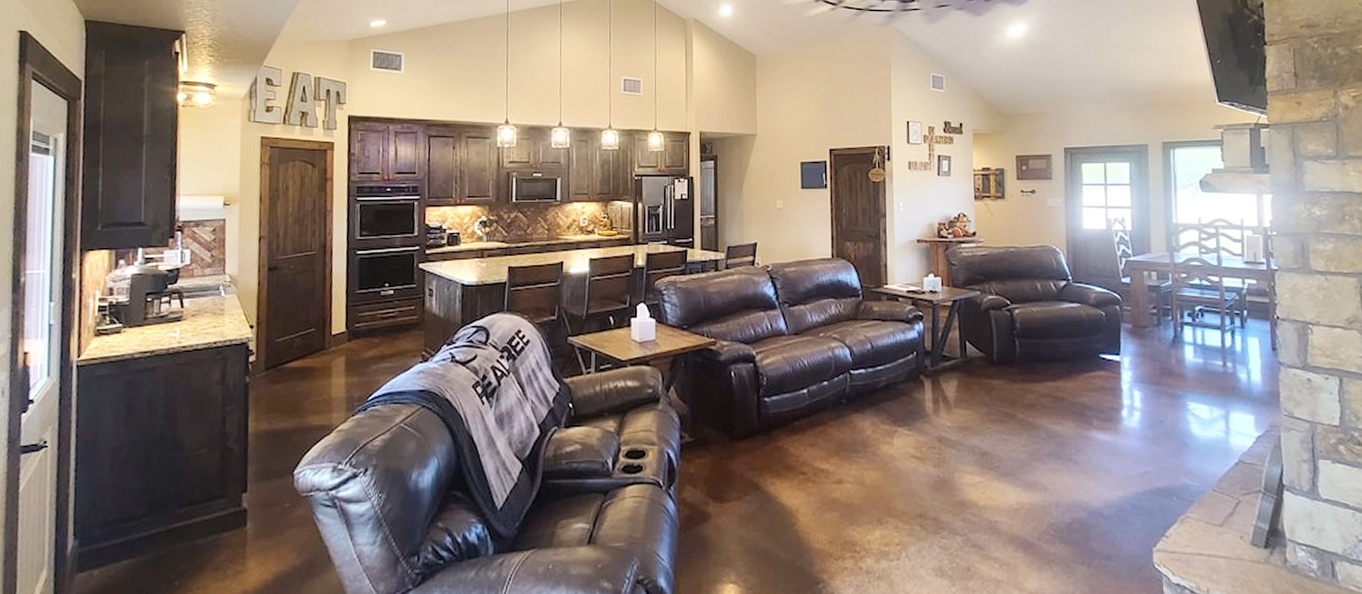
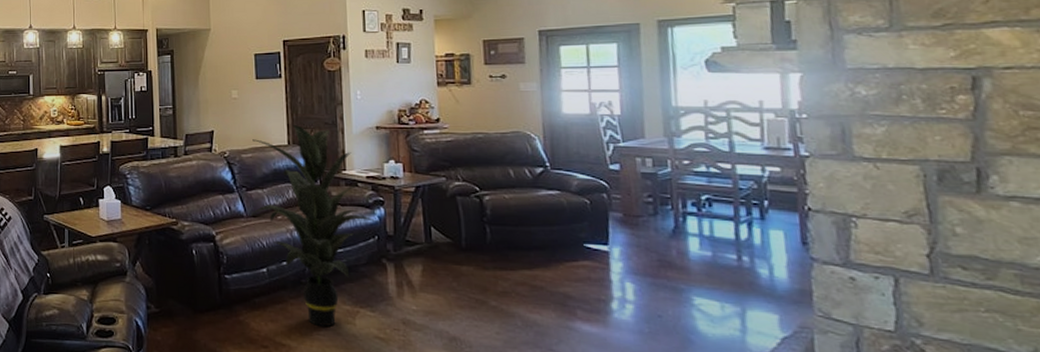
indoor plant: none [795,236,918,448] -> present [252,124,380,326]

